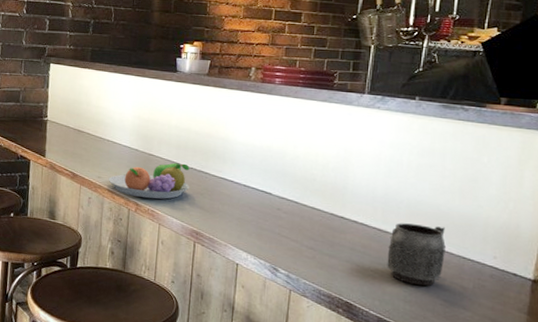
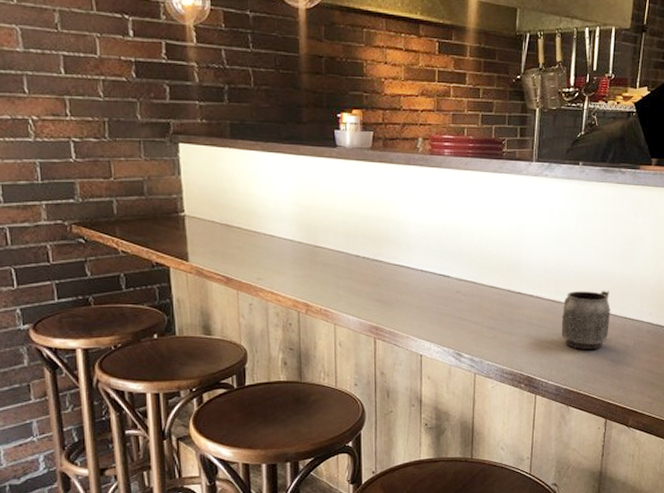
fruit bowl: present [108,162,190,199] -> none [270,253,363,297]

